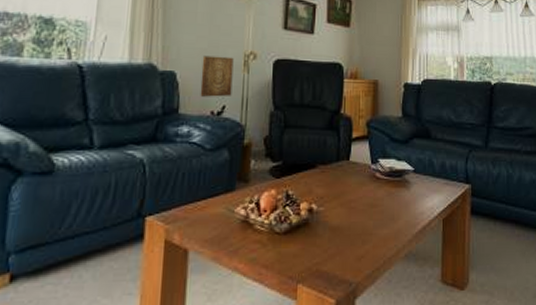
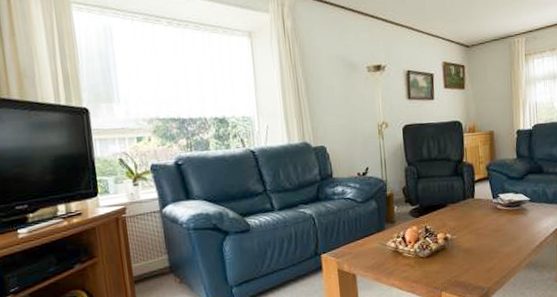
wall art: present [200,55,234,97] -> none [344,128,372,163]

